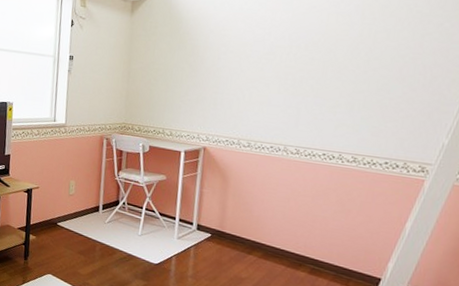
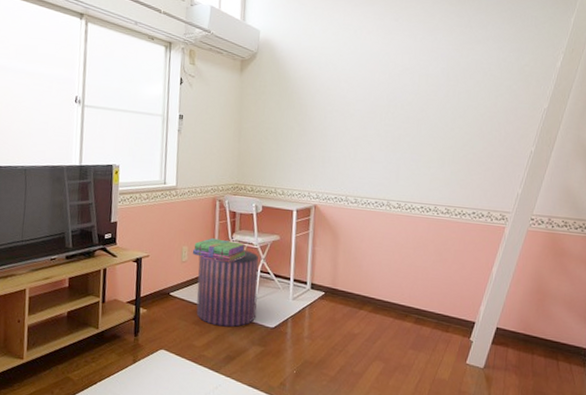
stack of books: none [79,174,132,199] -> present [192,238,246,262]
pouf: none [81,188,144,260] -> present [196,250,259,327]

